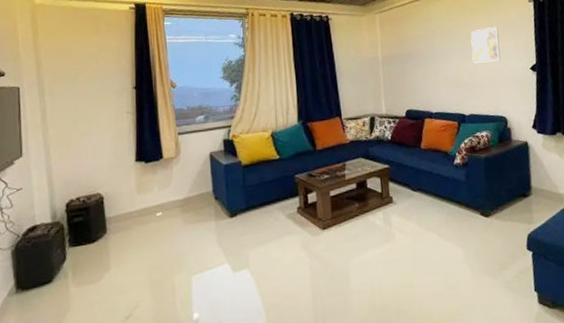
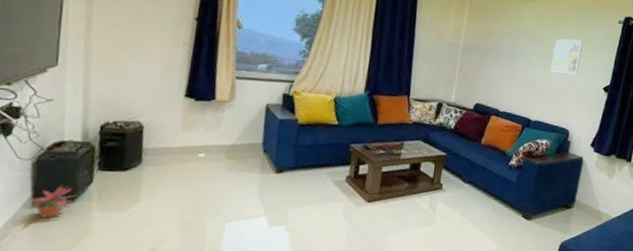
potted plant: none [12,267,55,303] -> present [27,185,78,218]

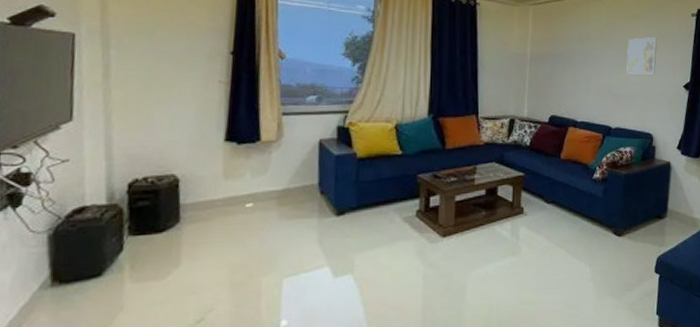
potted plant: present [27,185,78,218] -> none [45,257,106,299]

